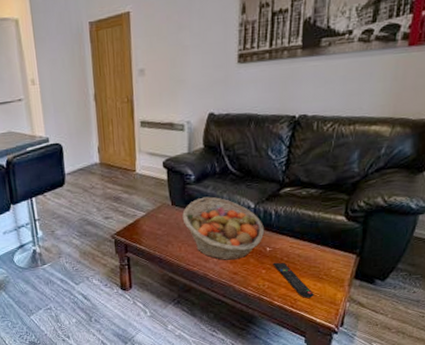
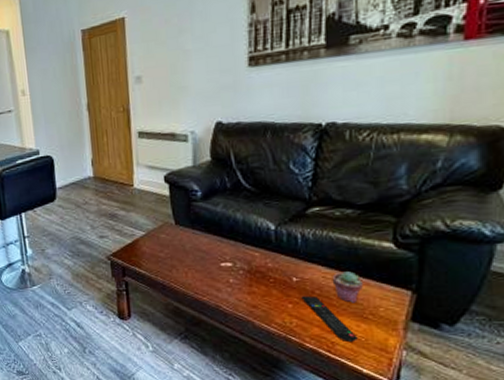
fruit basket: present [182,196,265,260] -> none [188,215,290,290]
potted succulent: none [297,241,320,267] -> present [332,271,363,303]

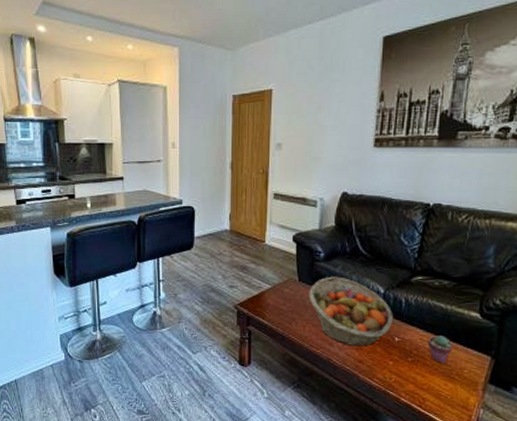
fruit basket: none [188,215,290,290] -> present [309,276,394,346]
remote control: present [301,295,358,342] -> none [401,354,445,399]

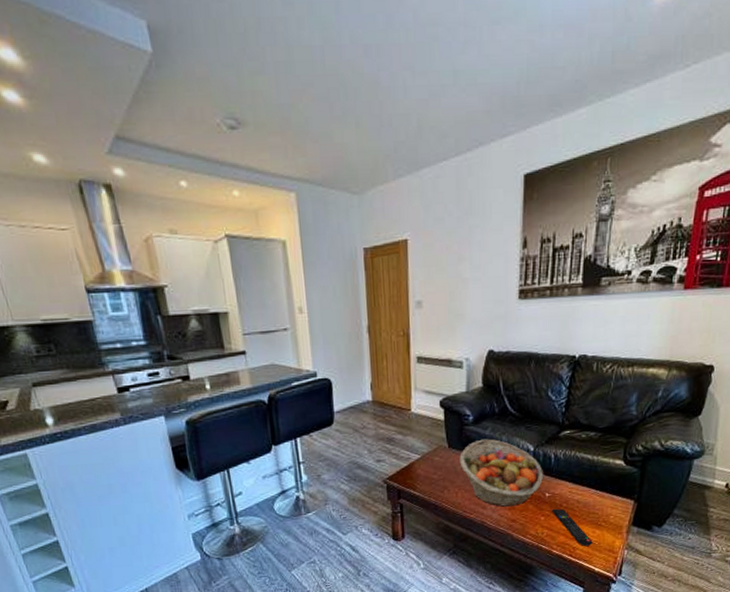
remote control: none [401,354,445,399] -> present [552,508,593,546]
potted succulent: present [427,335,452,364] -> none [576,486,599,513]

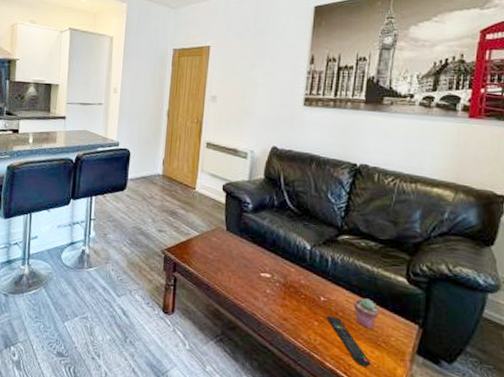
fruit basket: present [459,438,544,507] -> none [235,228,320,304]
potted succulent: none [576,486,599,513] -> present [353,298,379,330]

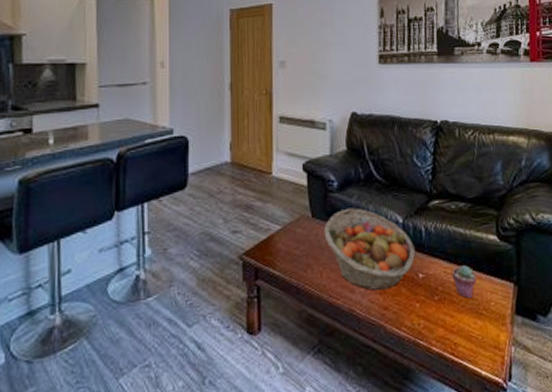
fruit basket: none [235,228,320,304] -> present [324,208,416,290]
remote control: present [326,315,371,367] -> none [427,293,476,342]

